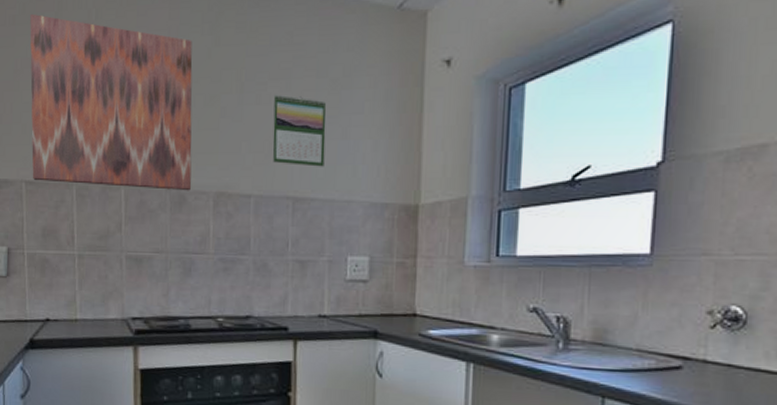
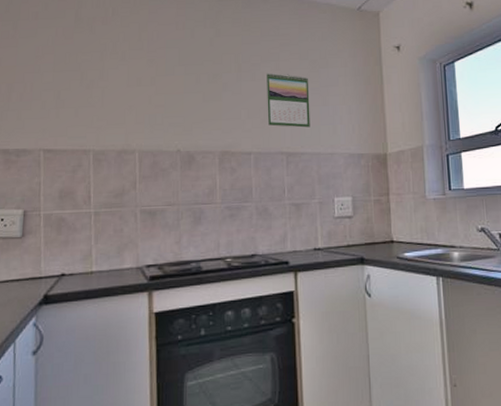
wall art: present [30,14,193,191] -> none [50,11,200,152]

